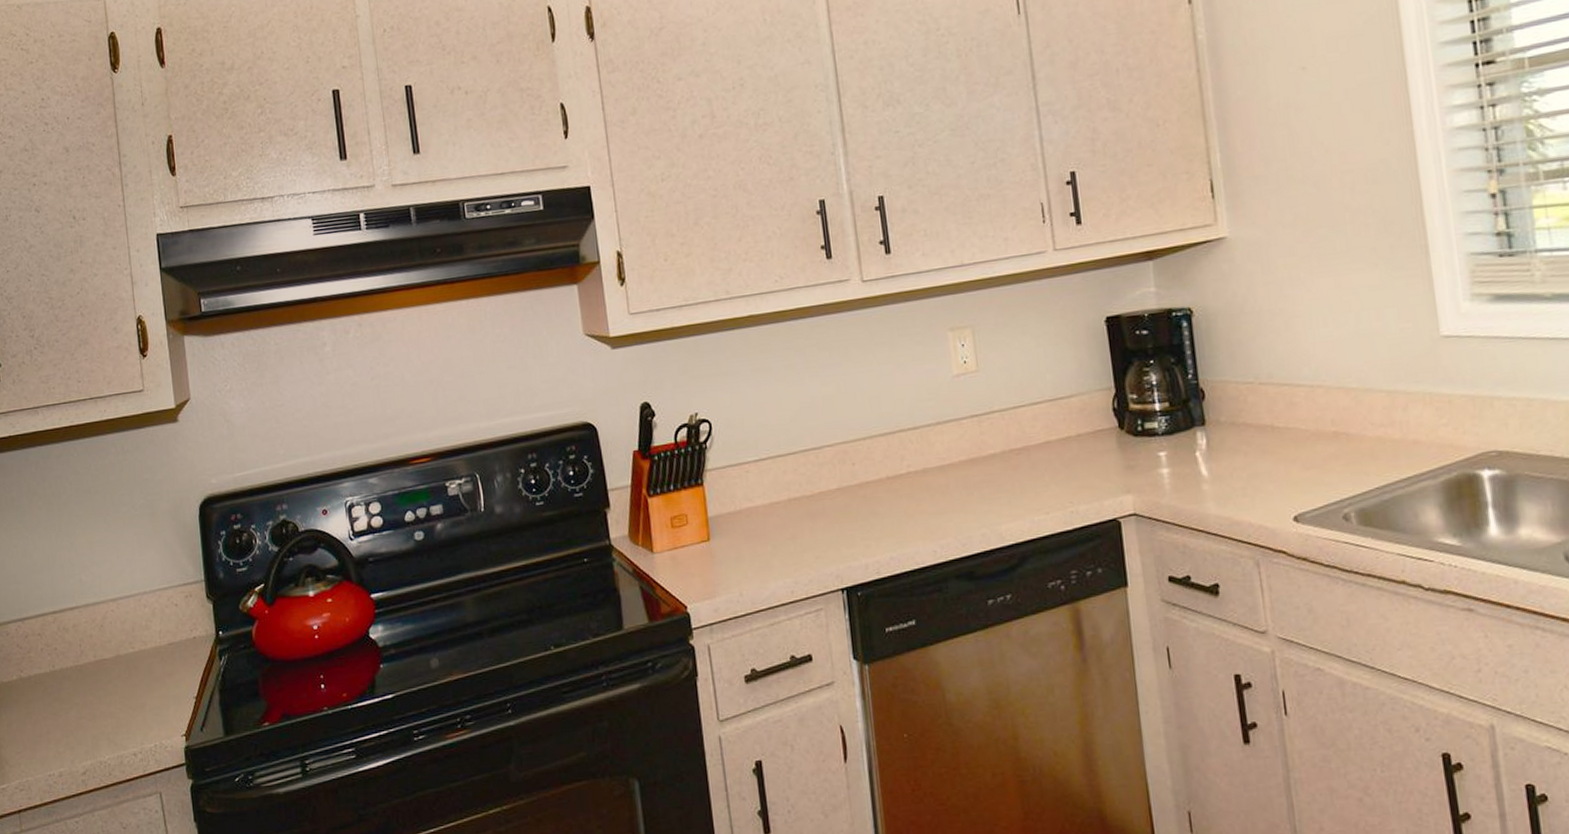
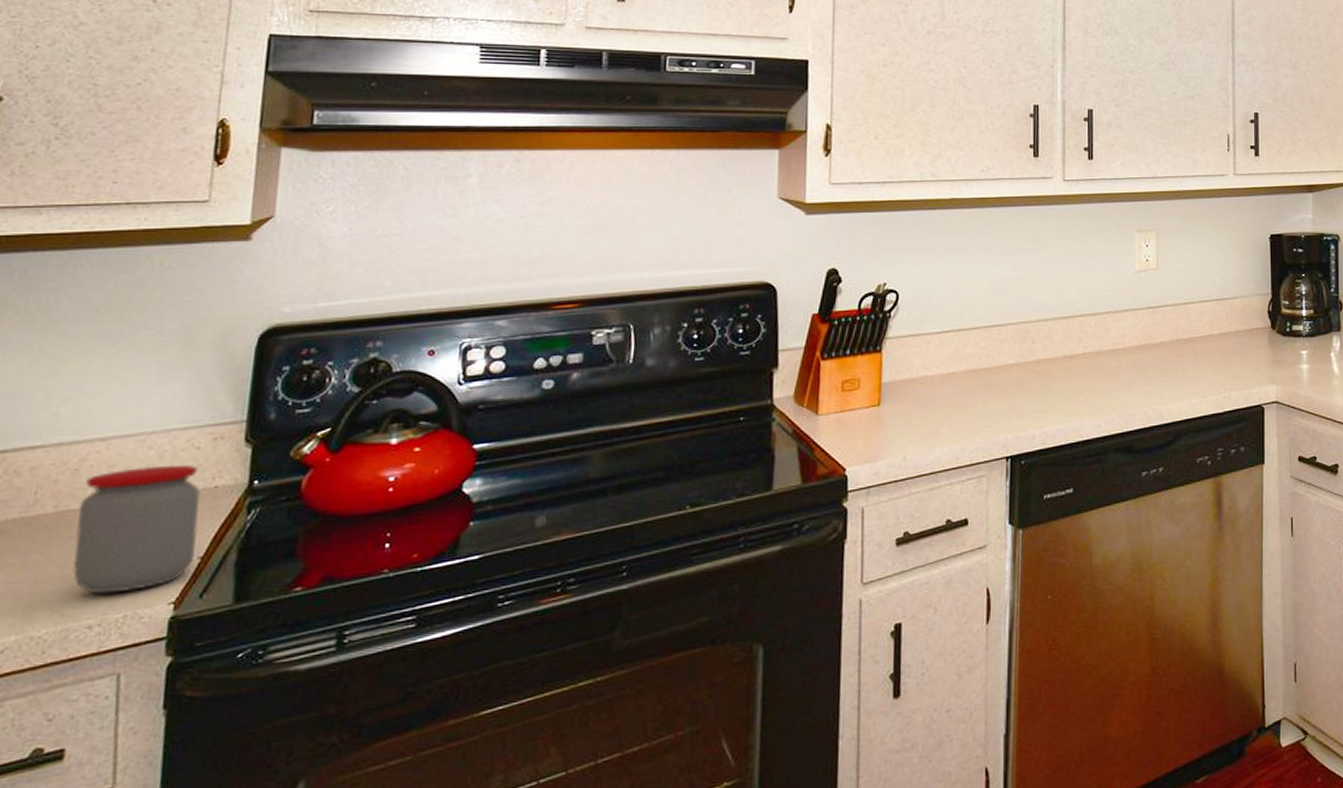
jar: none [109,619,192,728] -> present [72,465,201,594]

